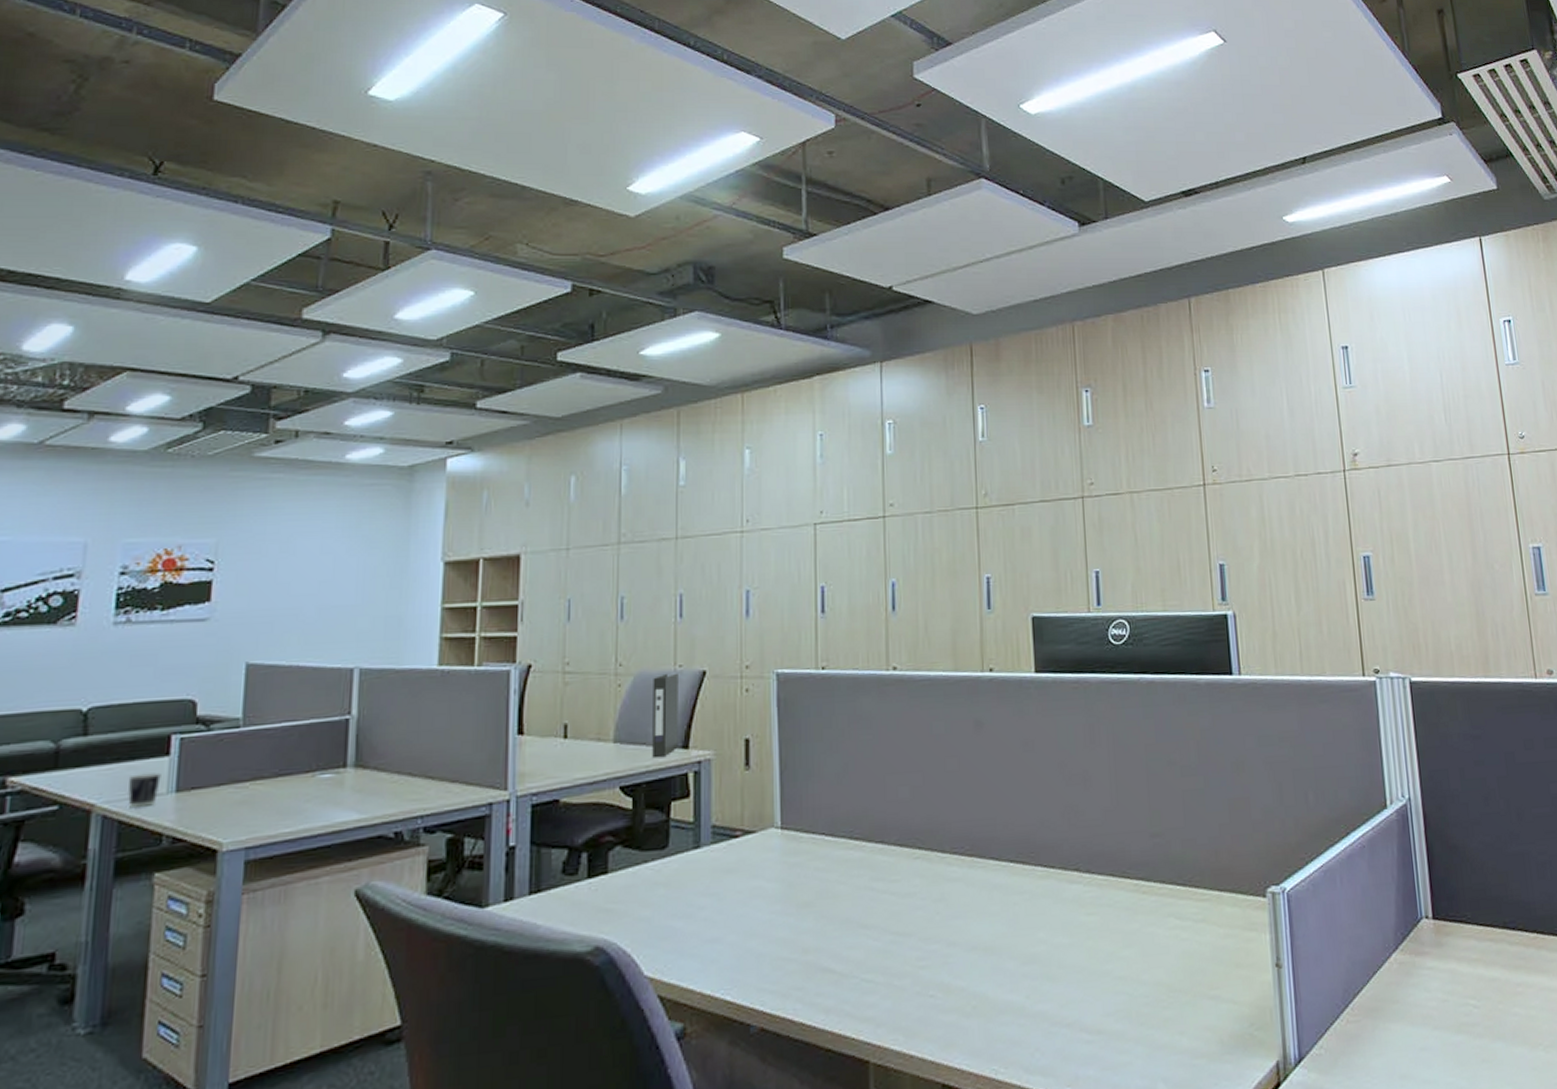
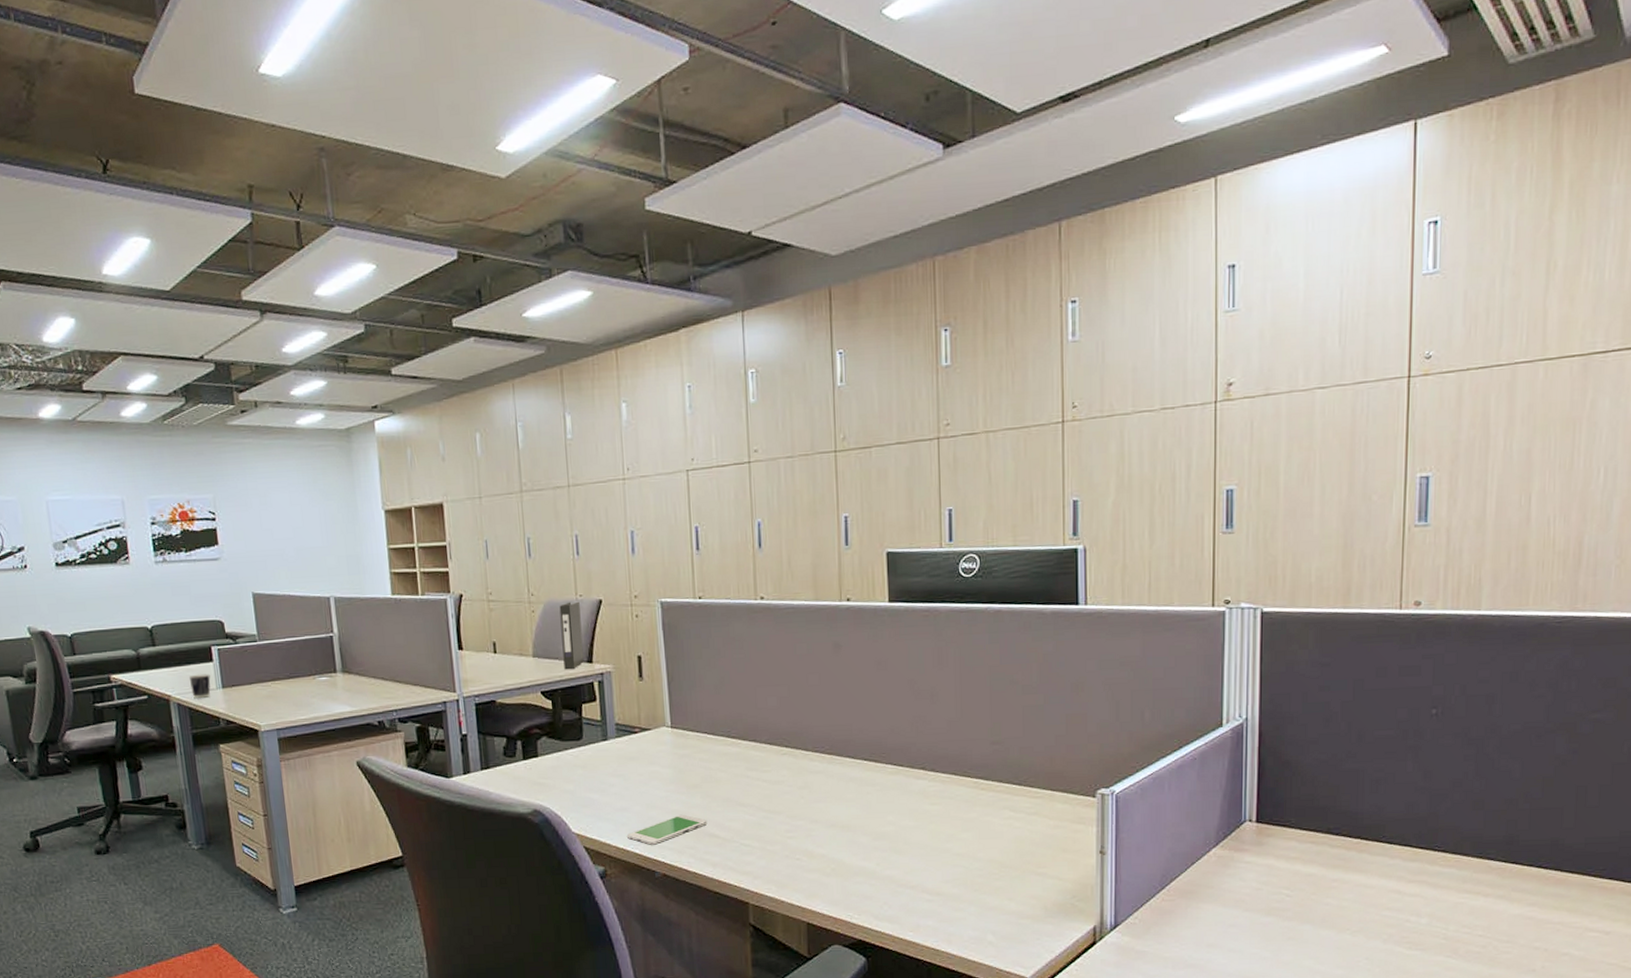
phone: none [717,943,821,988] -> present [627,814,707,845]

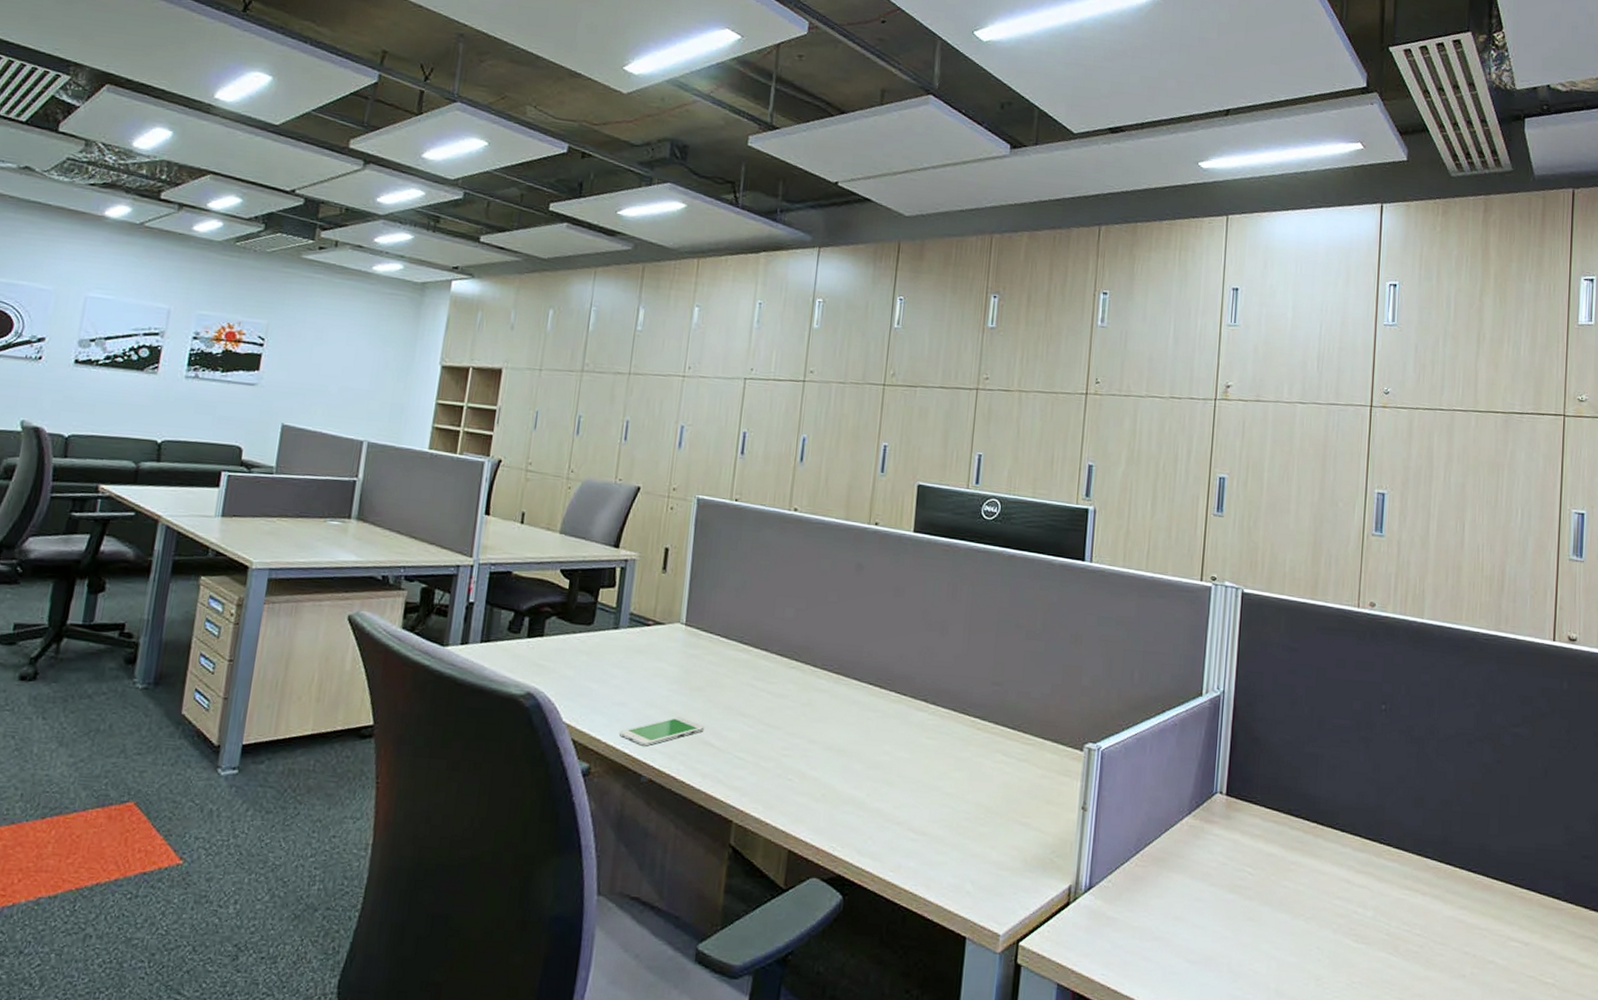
mug: present [188,674,211,699] -> none [185,498,212,524]
binder: present [559,601,584,670] -> none [589,484,618,552]

